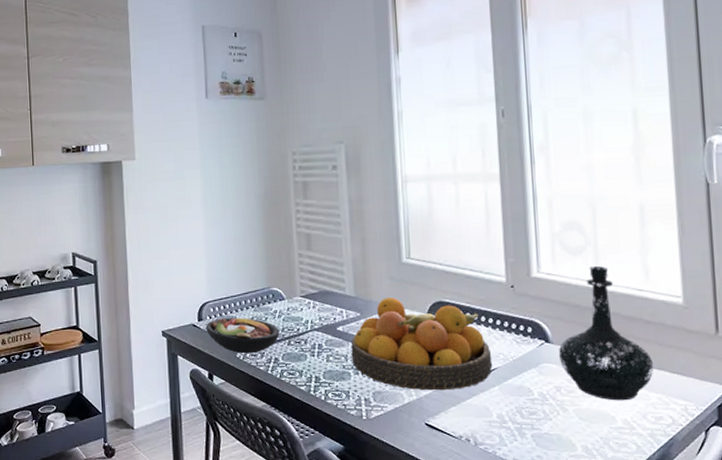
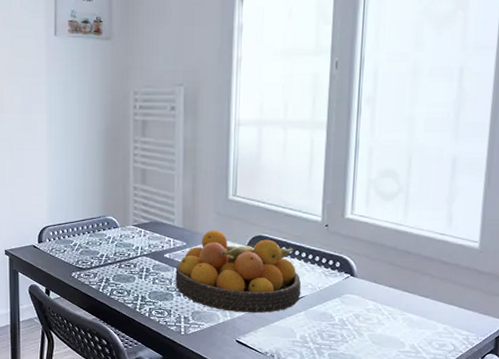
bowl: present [205,318,280,354] -> none [44,241,112,274]
bottle: present [558,266,654,401] -> none [361,211,445,329]

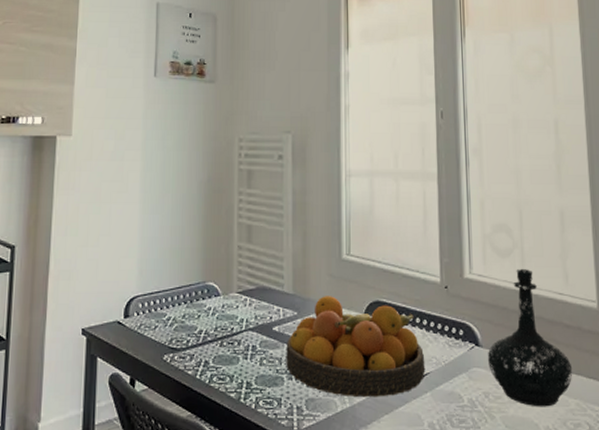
bottle: none [361,211,445,329] -> present [487,269,573,407]

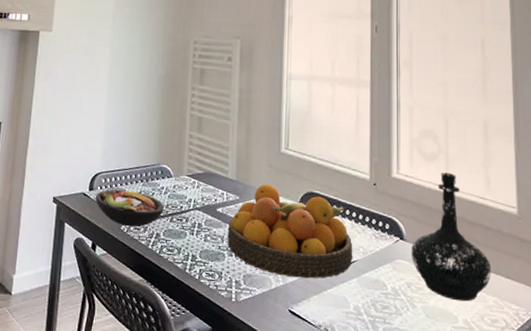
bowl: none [131,315,212,356] -> present [95,190,164,227]

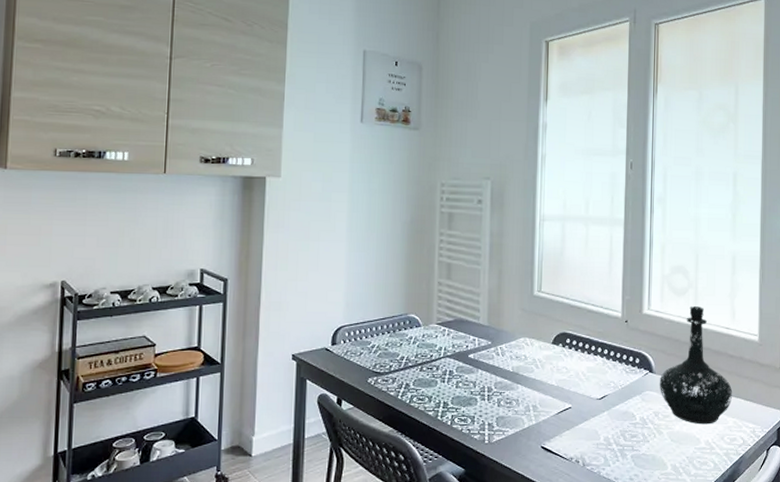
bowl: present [95,190,164,227] -> none [338,343,413,379]
fruit bowl: present [227,184,353,279] -> none [479,328,604,416]

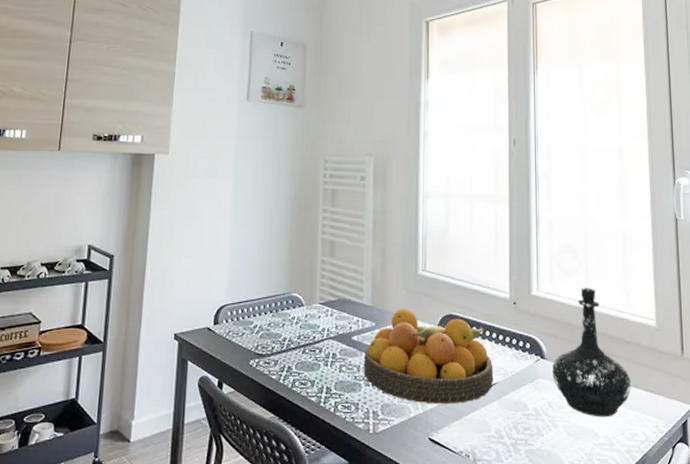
fruit bowl: none [479,328,604,416] -> present [363,309,494,404]

